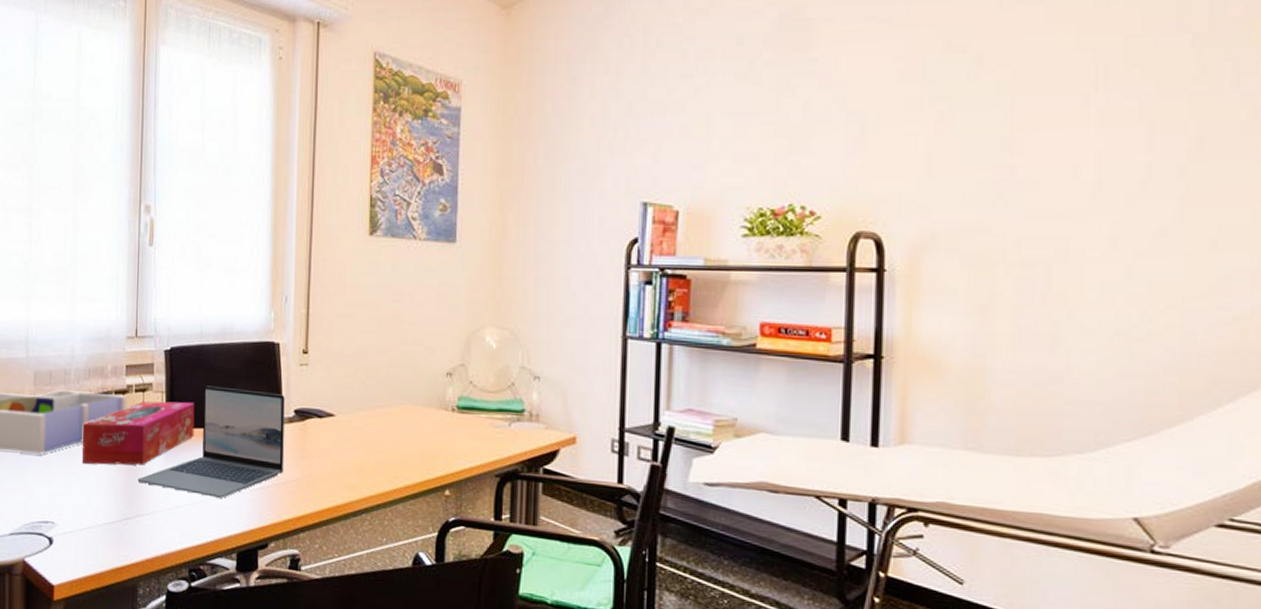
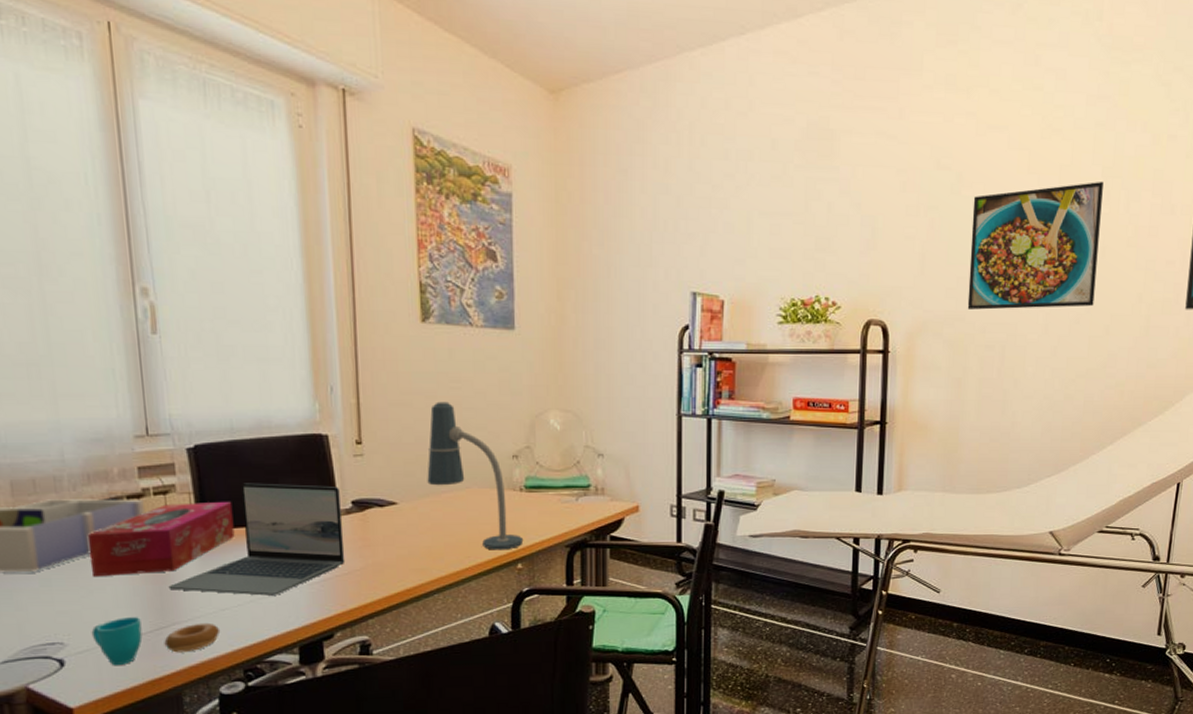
cup: none [75,504,174,550] -> present [91,617,221,666]
desk lamp: none [364,314,453,474] -> present [427,401,524,550]
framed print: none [993,52,1195,219] -> present [967,181,1103,310]

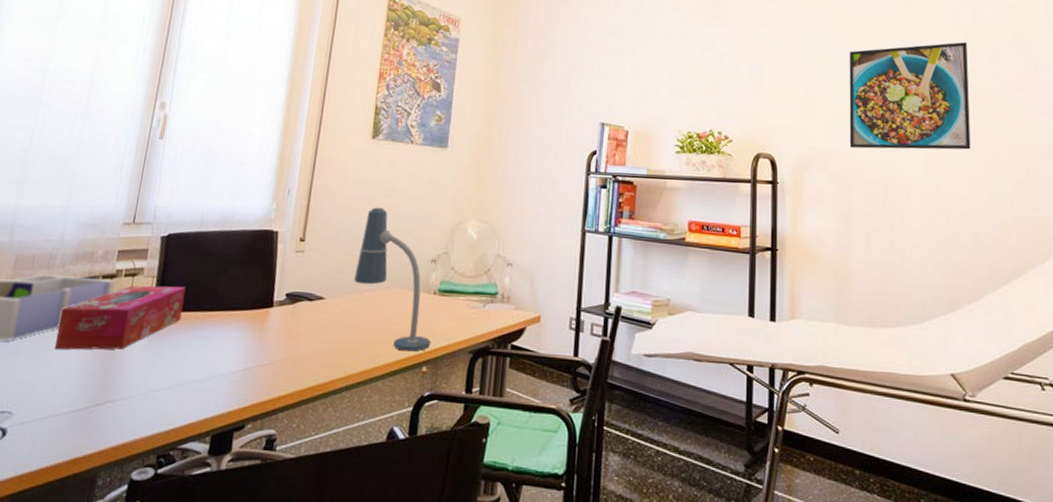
cup: present [91,617,221,666] -> none [37,391,147,441]
laptop: present [168,483,345,596] -> none [113,270,278,381]

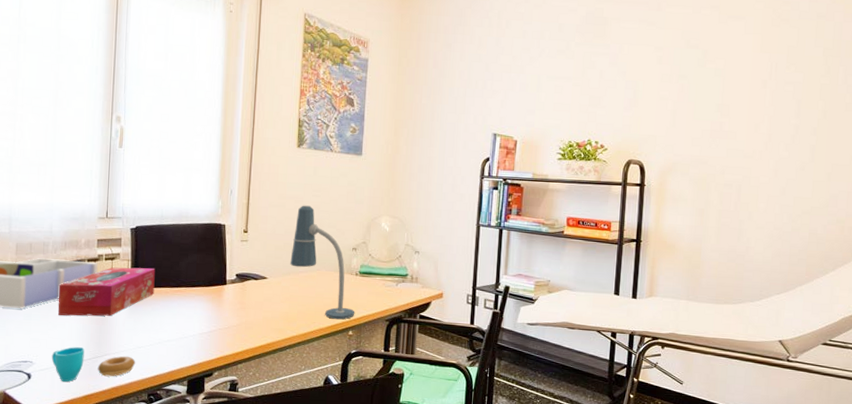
cup: none [37,391,147,441] -> present [51,347,136,382]
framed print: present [849,41,971,150] -> none [710,59,824,157]

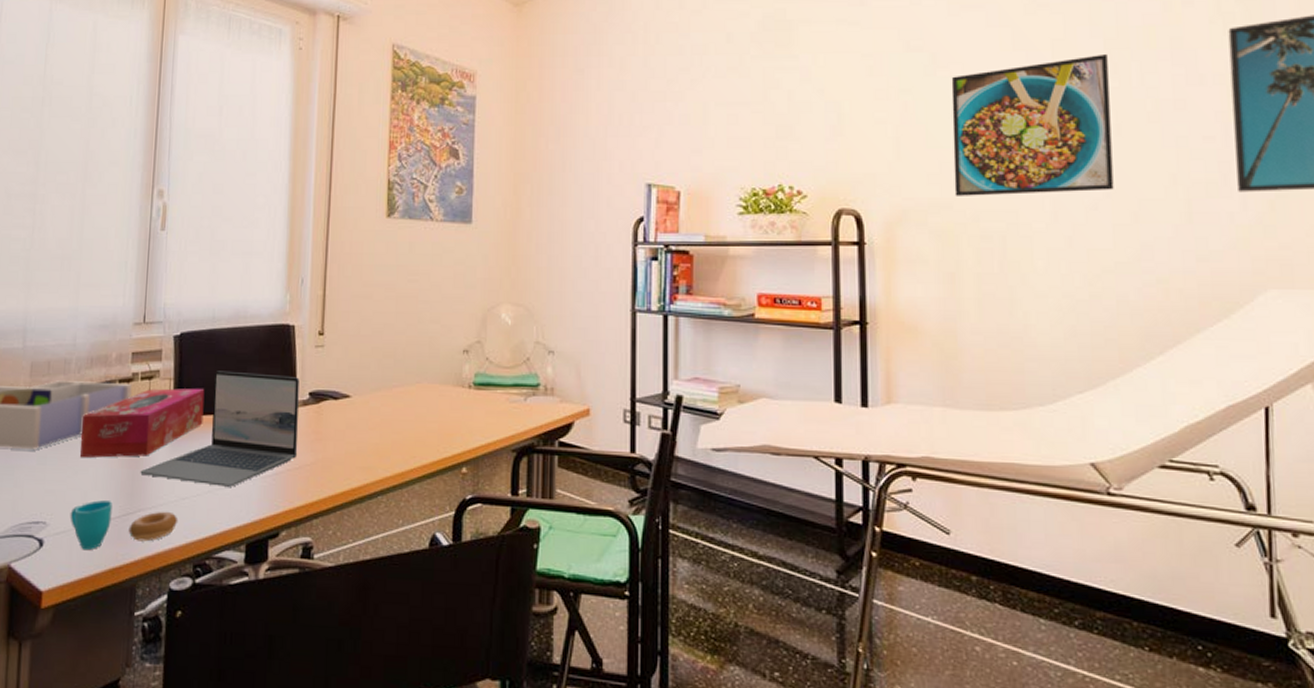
laptop: none [106,255,229,340] -> present [140,371,299,487]
desk lamp: present [290,205,355,320] -> none [380,294,470,452]
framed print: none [710,59,824,157] -> present [951,53,1114,196]

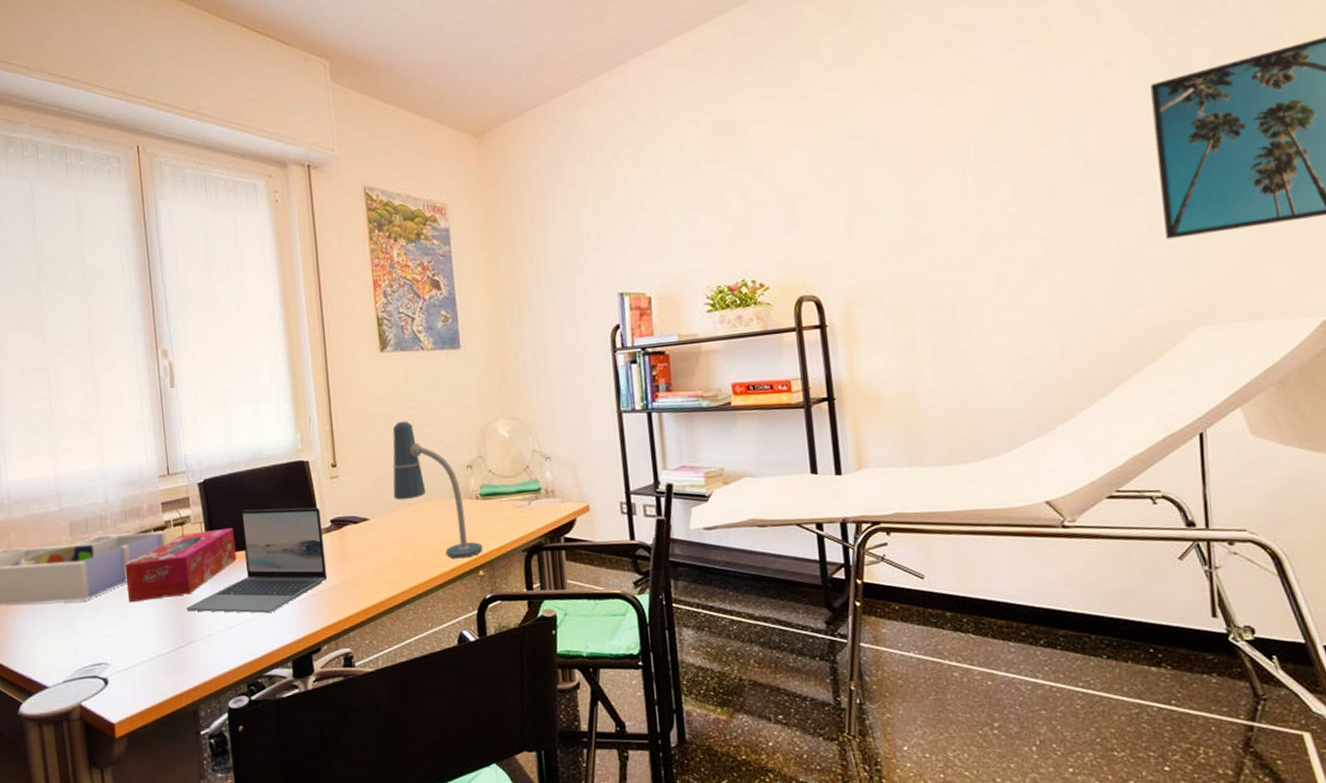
cup: present [70,500,179,551] -> none [128,637,228,684]
desk lamp: none [380,294,470,452] -> present [392,421,483,559]
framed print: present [951,53,1114,196] -> none [894,121,1052,272]

